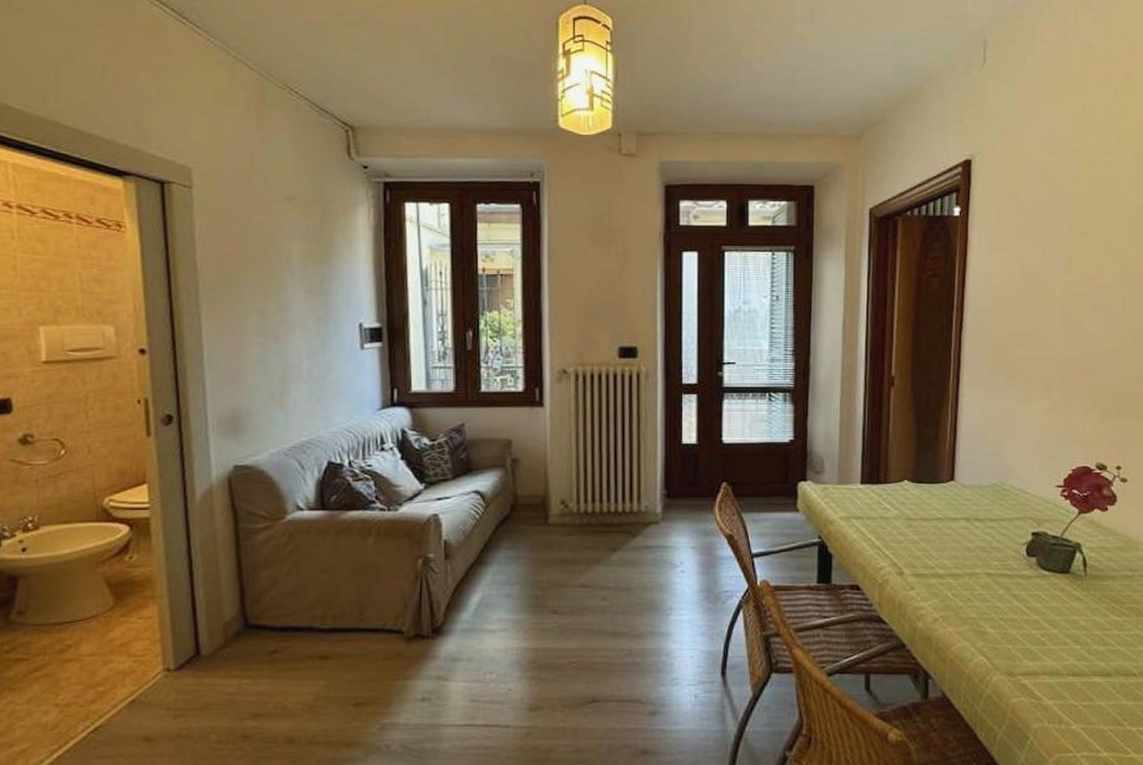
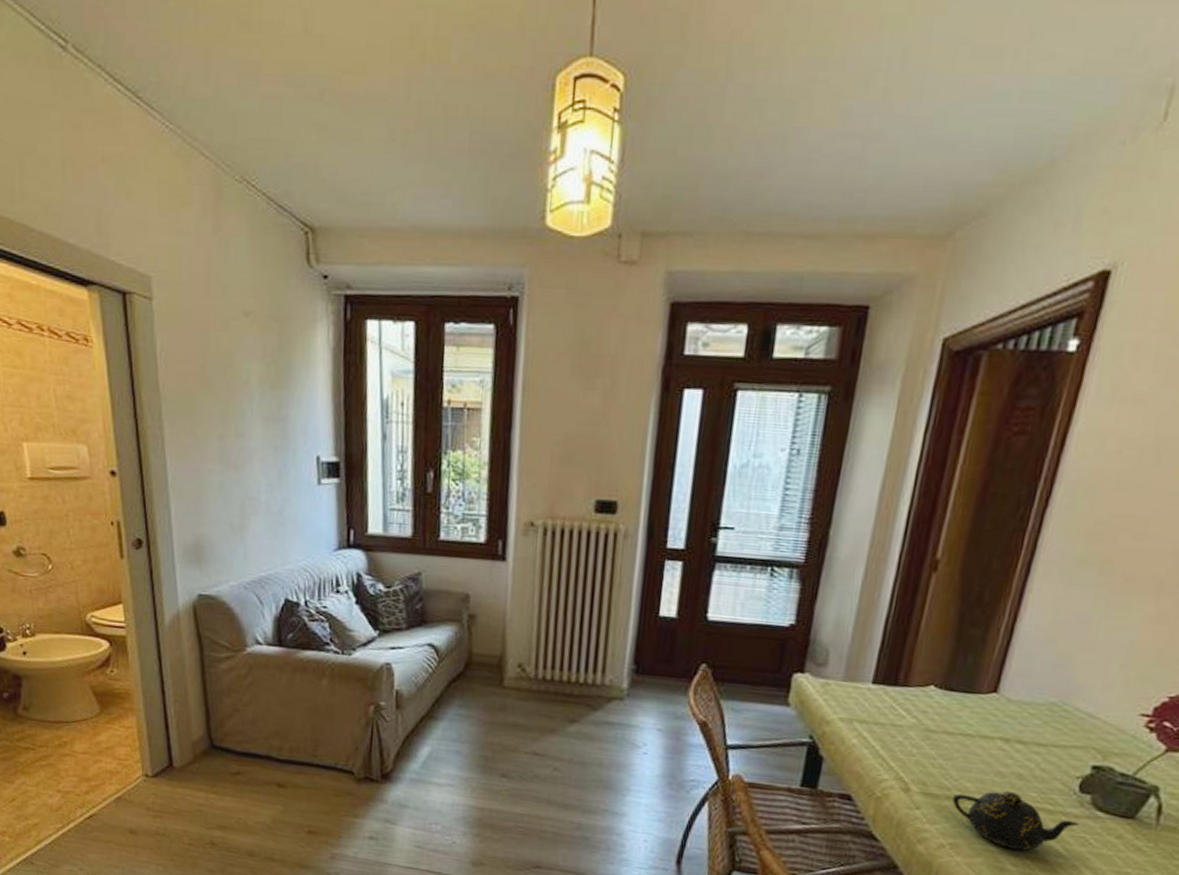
teapot: none [937,563,1033,614] -> present [952,790,1080,851]

